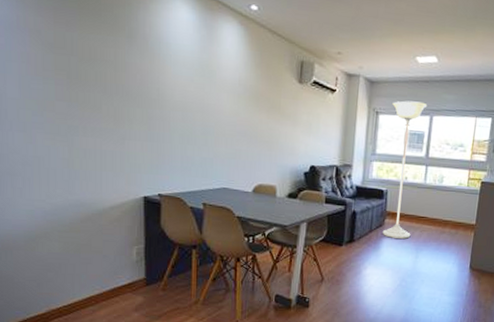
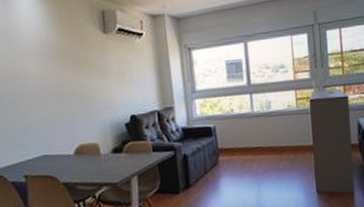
floor lamp: present [382,100,428,239] -> none [203,30,249,176]

